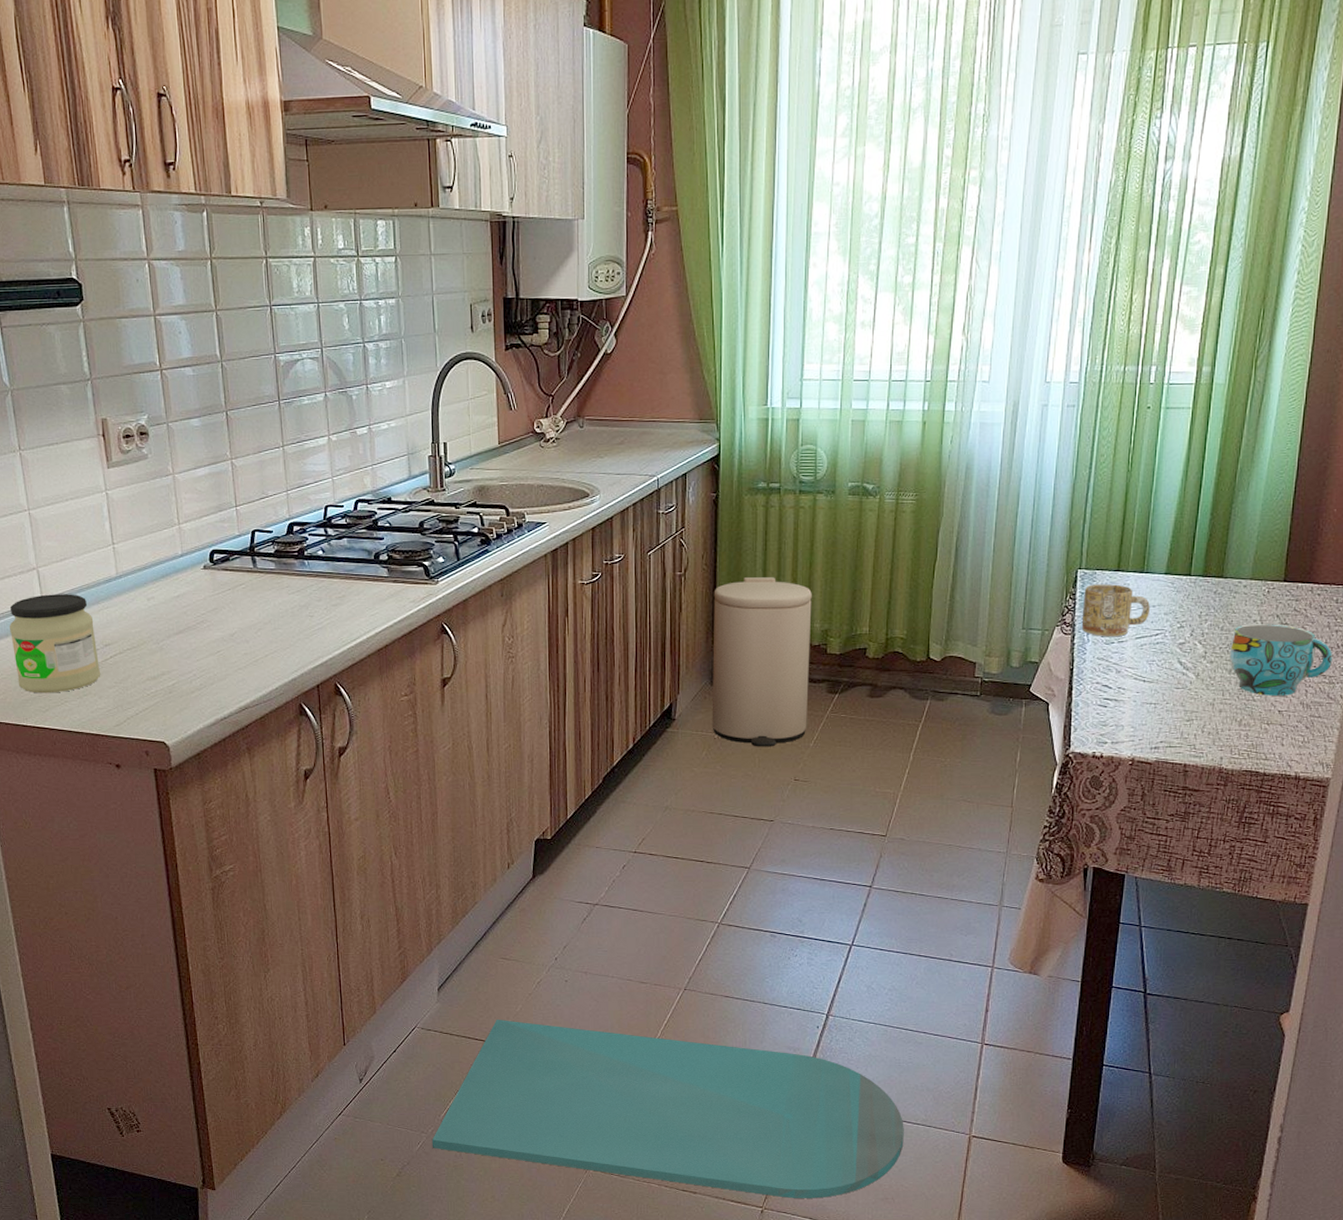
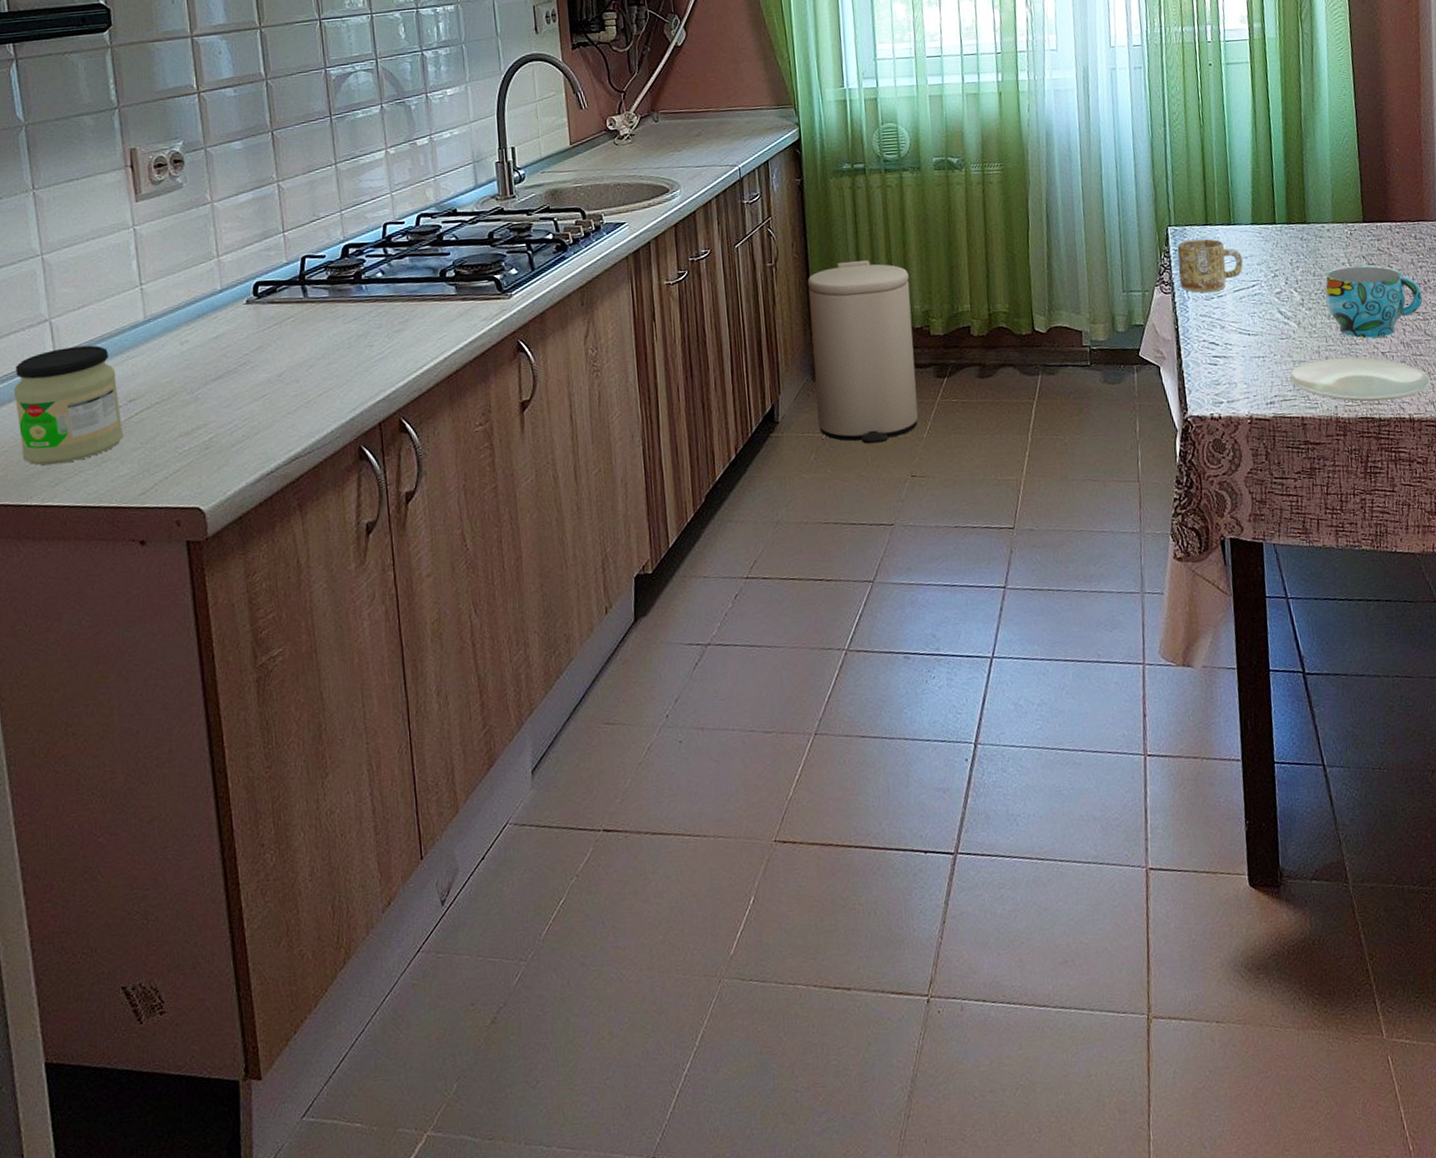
door mat: present [432,1019,904,1198] -> none [532,795,1076,980]
plate: none [1178,712,1324,757] -> present [1289,357,1430,402]

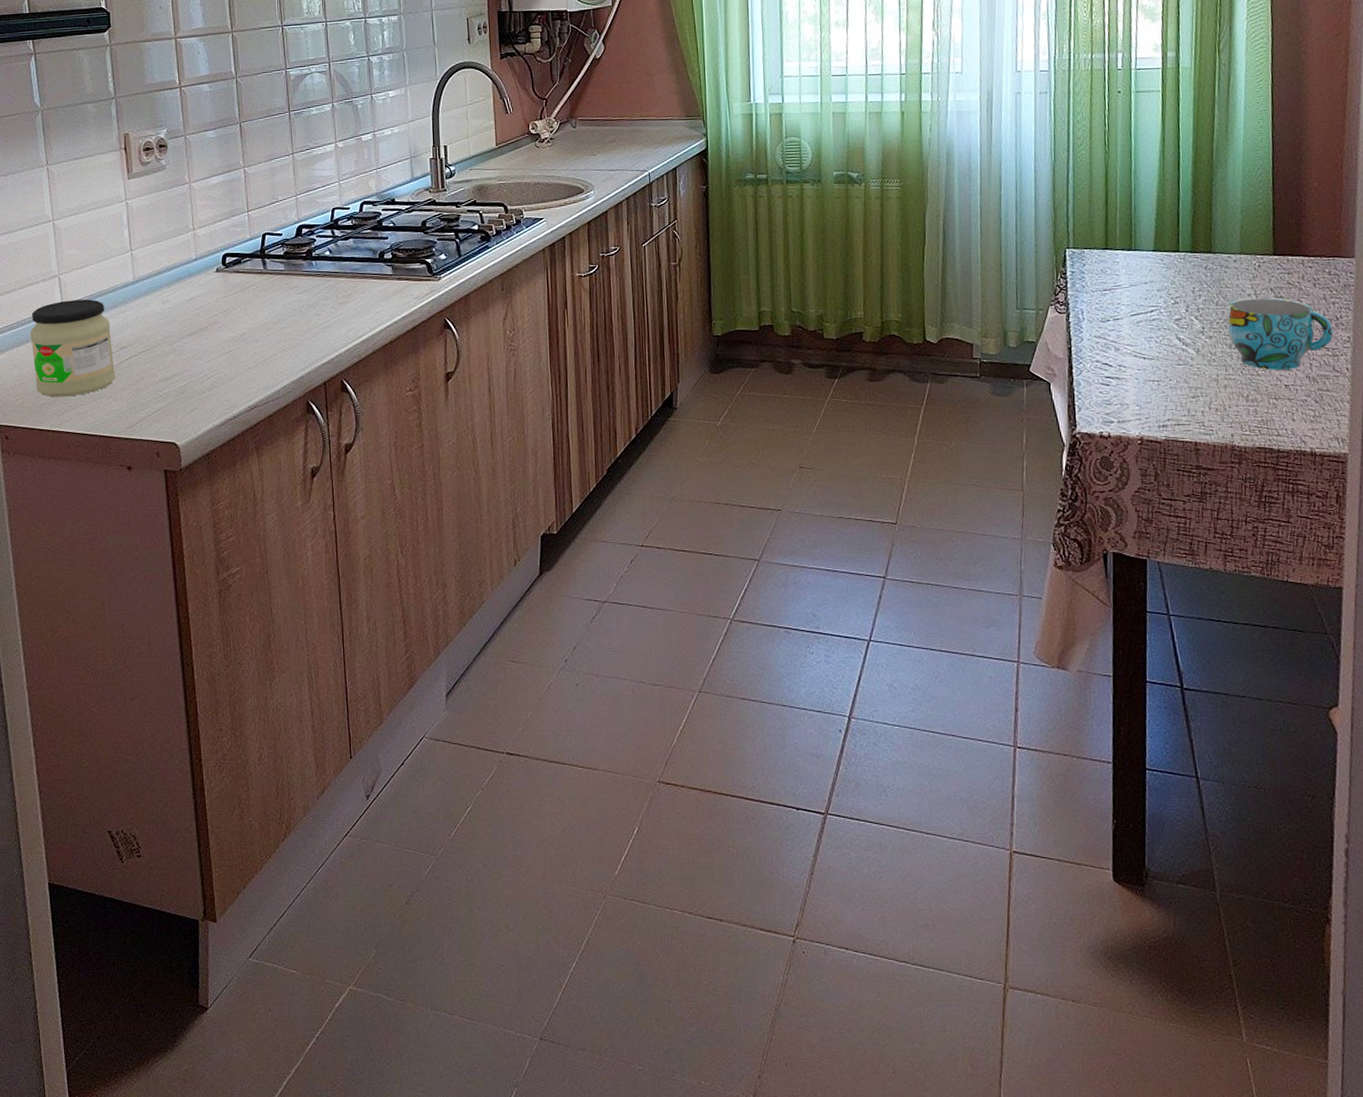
pedal bin: present [807,260,919,444] -> none [708,265,809,435]
mug: present [1177,238,1243,293] -> none [1074,262,1142,315]
plate: present [1289,357,1430,402] -> none [1184,387,1336,433]

